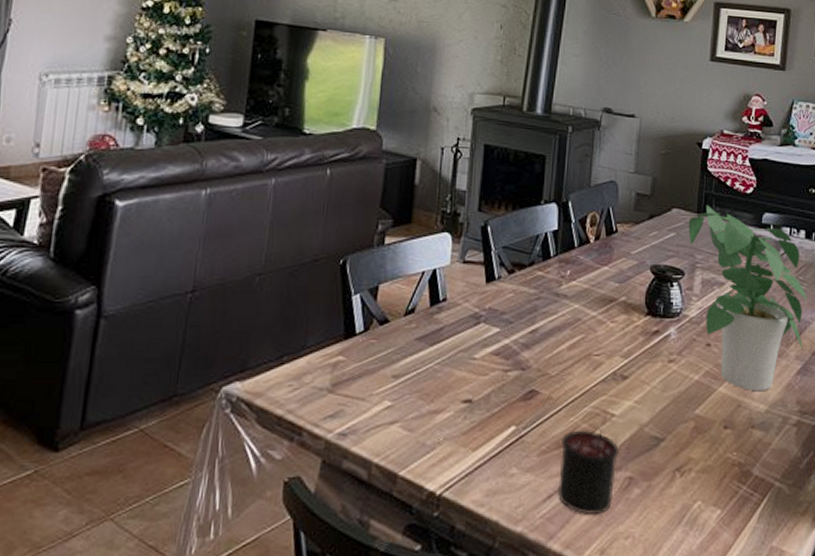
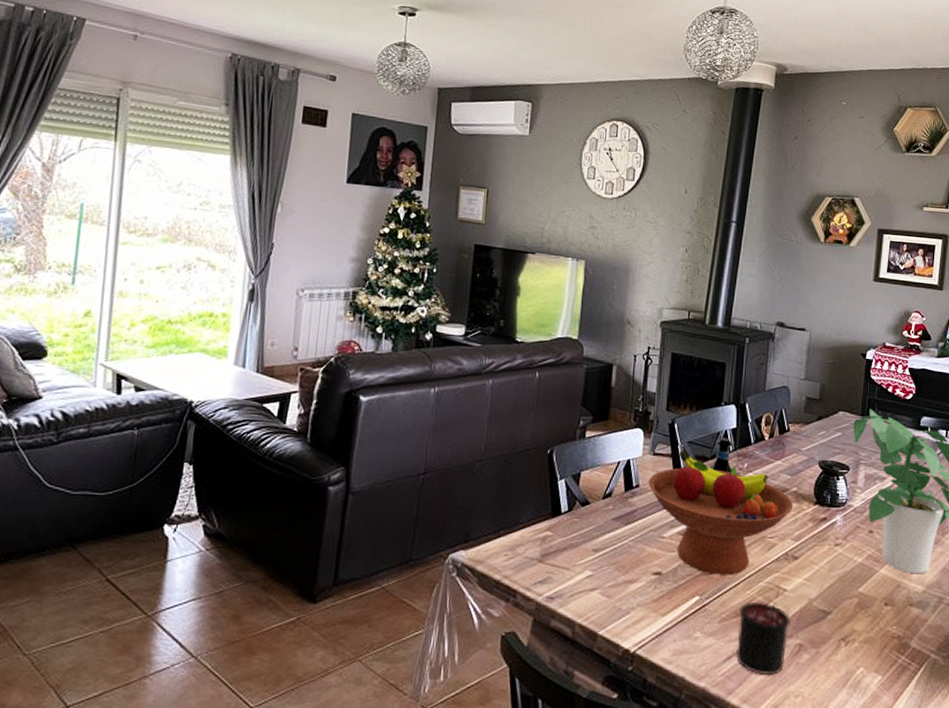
fruit bowl: none [457,255,622,400] -> present [648,449,793,575]
tequila bottle: none [525,241,562,284] -> present [707,438,740,475]

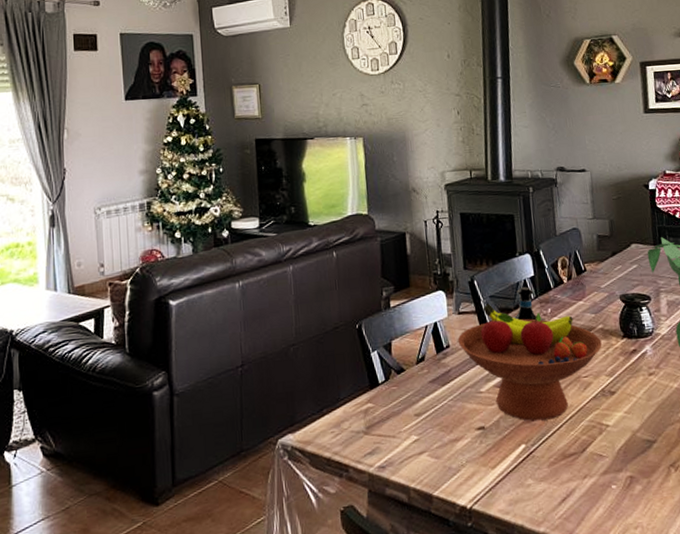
candle: present [735,599,790,674] -> none [566,436,619,512]

